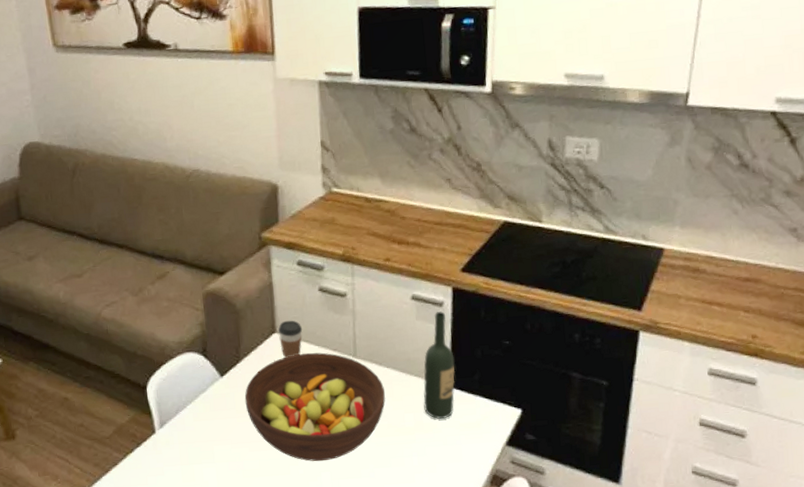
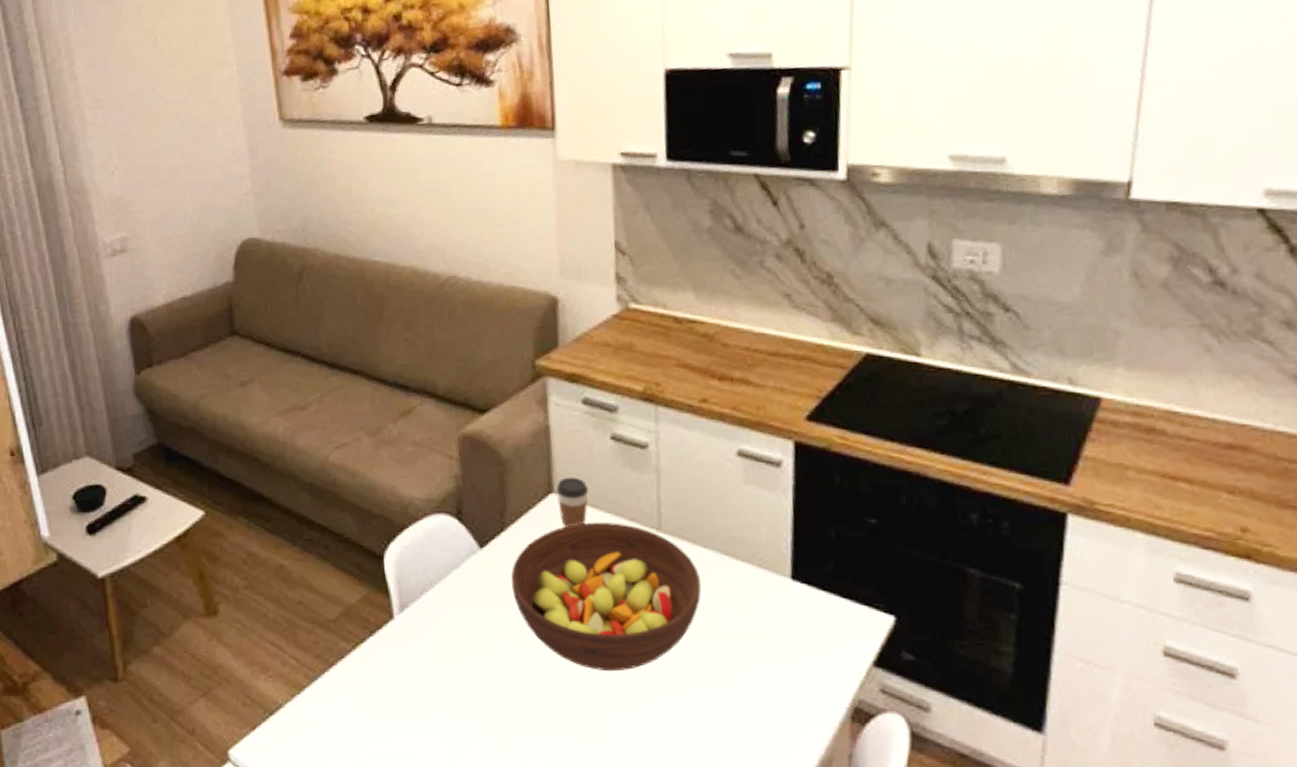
wine bottle: present [423,311,455,419] -> none [754,474,799,623]

